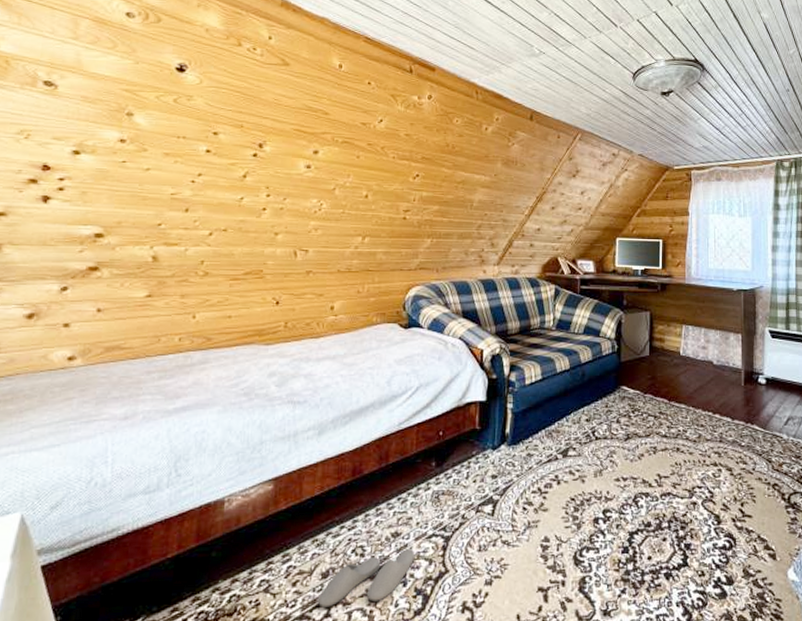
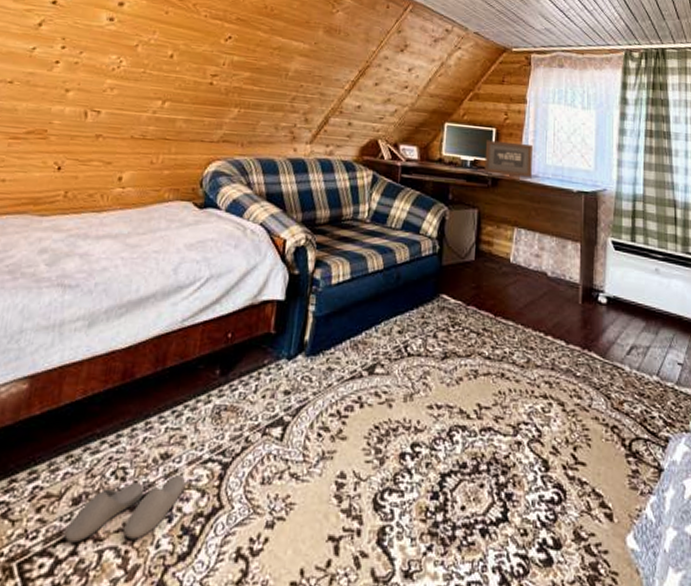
picture frame: none [654,250,697,281] -> present [484,140,534,178]

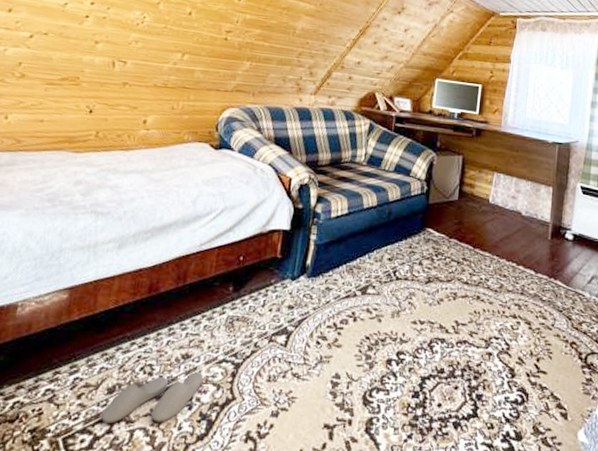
picture frame: present [484,140,534,178] -> none [470,95,515,130]

